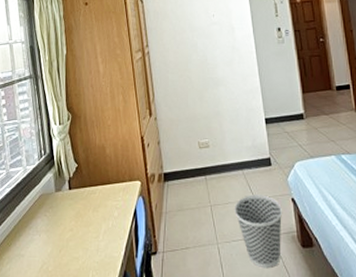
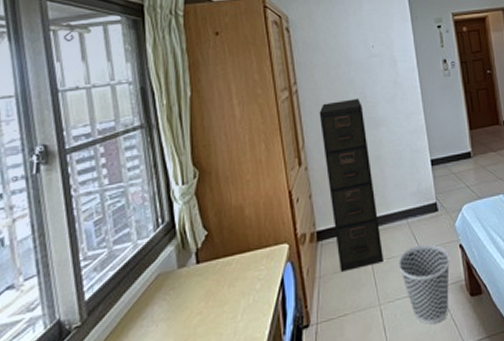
filing cabinet: none [167,60,221,211] -> present [319,98,383,273]

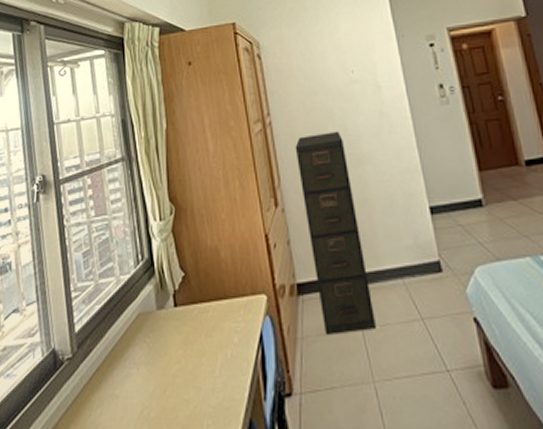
wastebasket: present [398,244,451,325] -> none [395,312,463,419]

